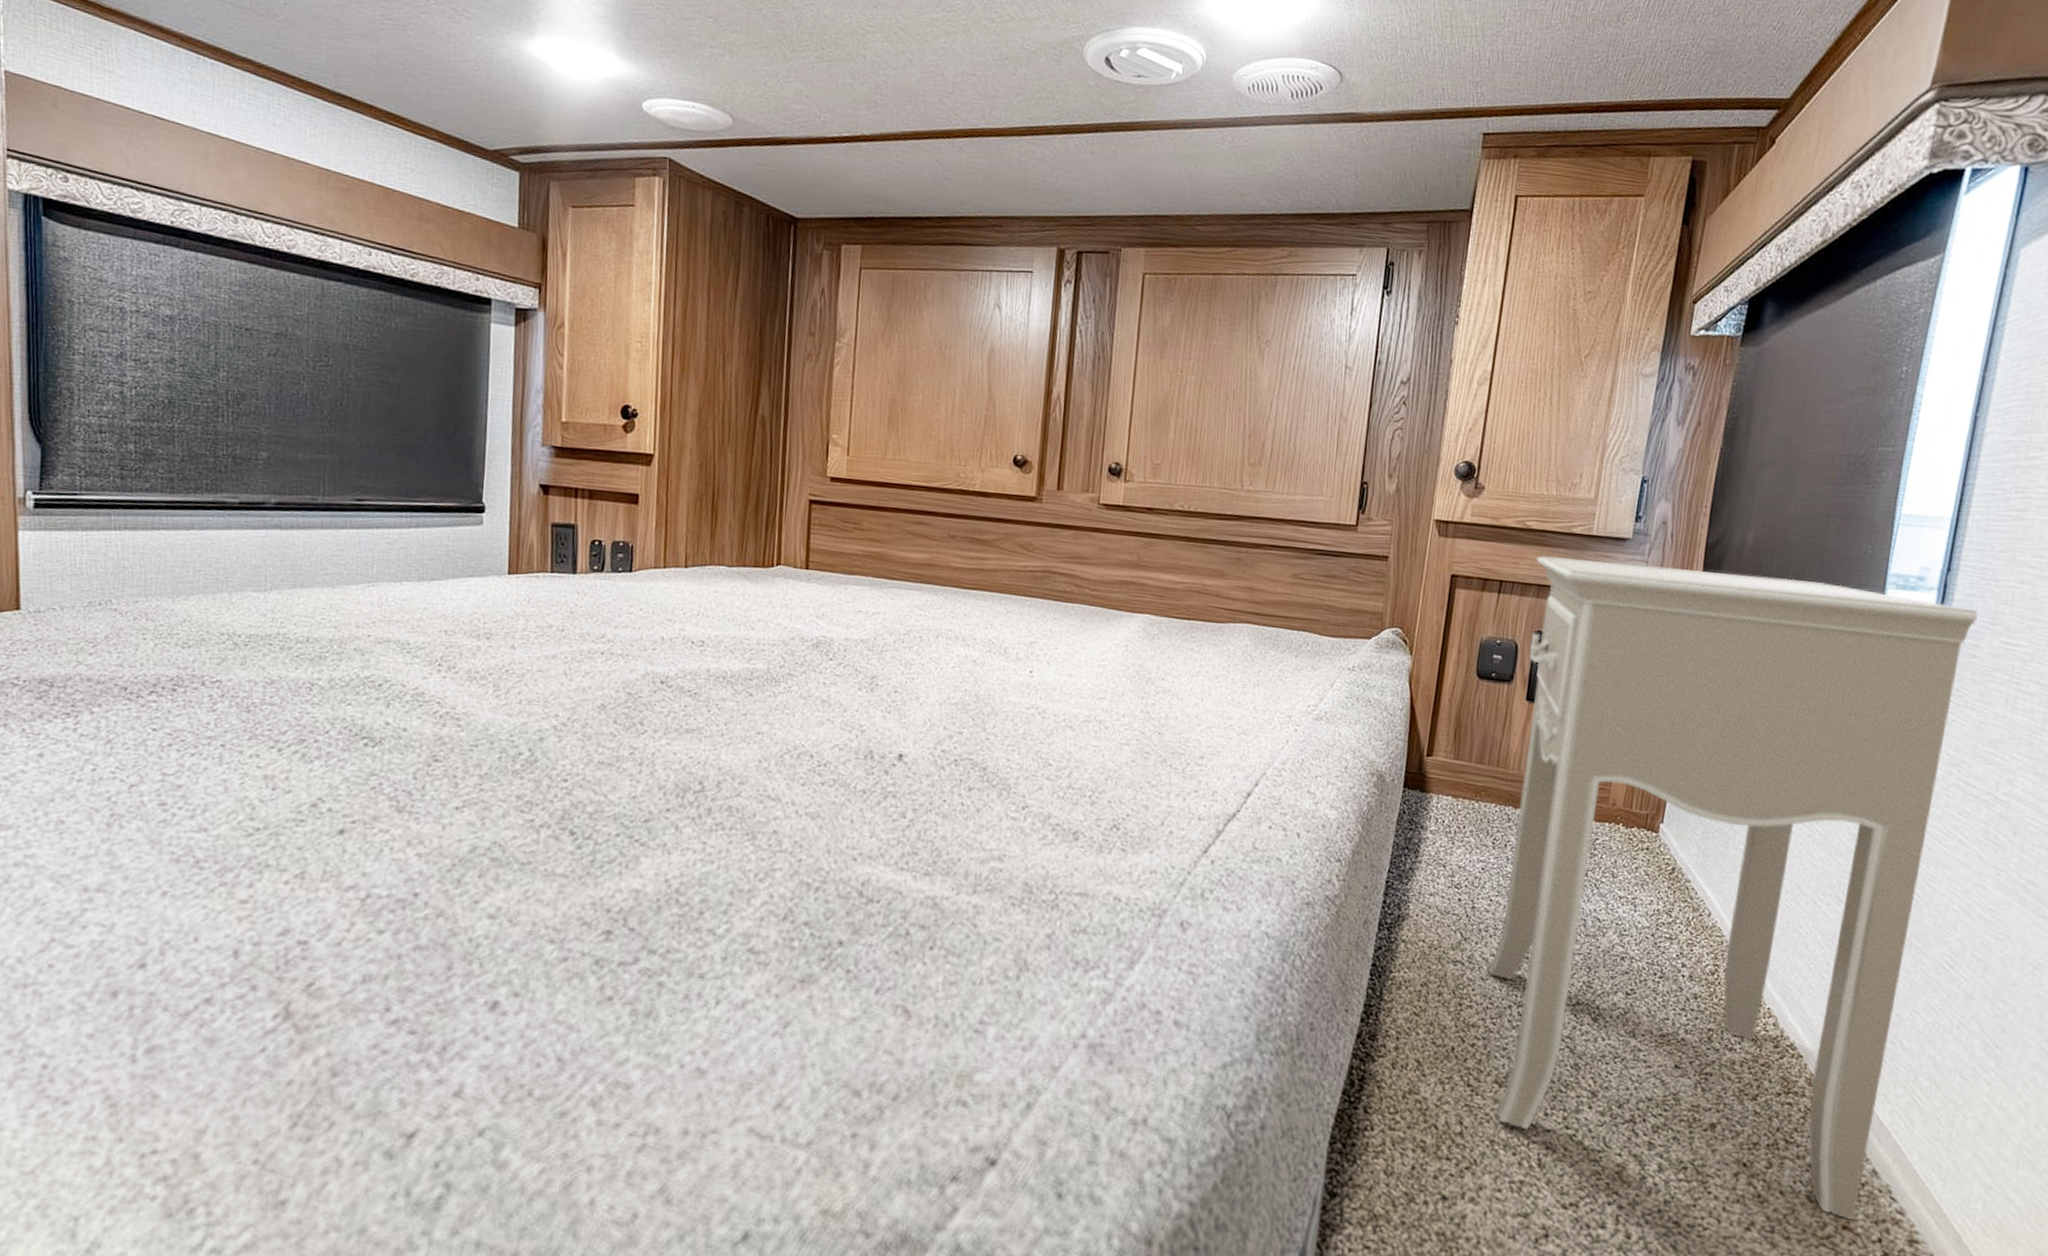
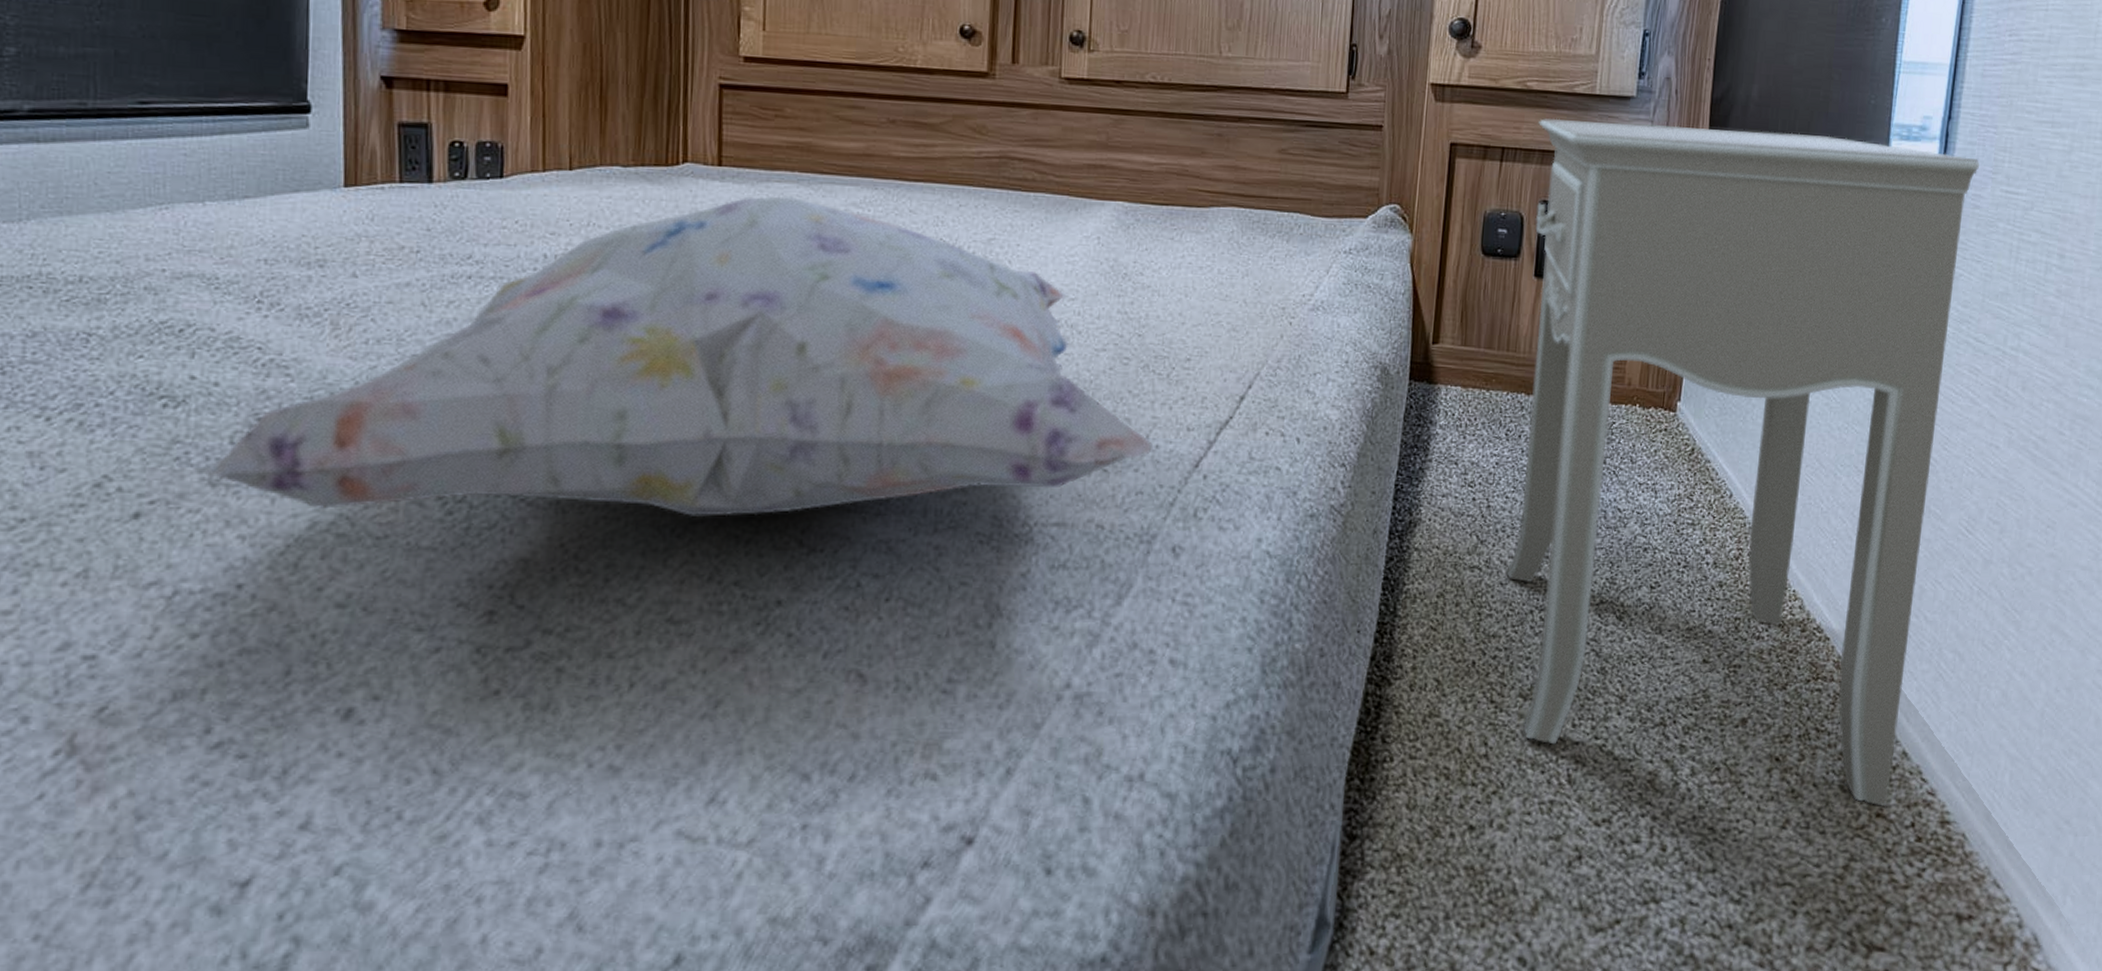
decorative pillow: none [395,596,1168,868] -> present [207,196,1154,517]

